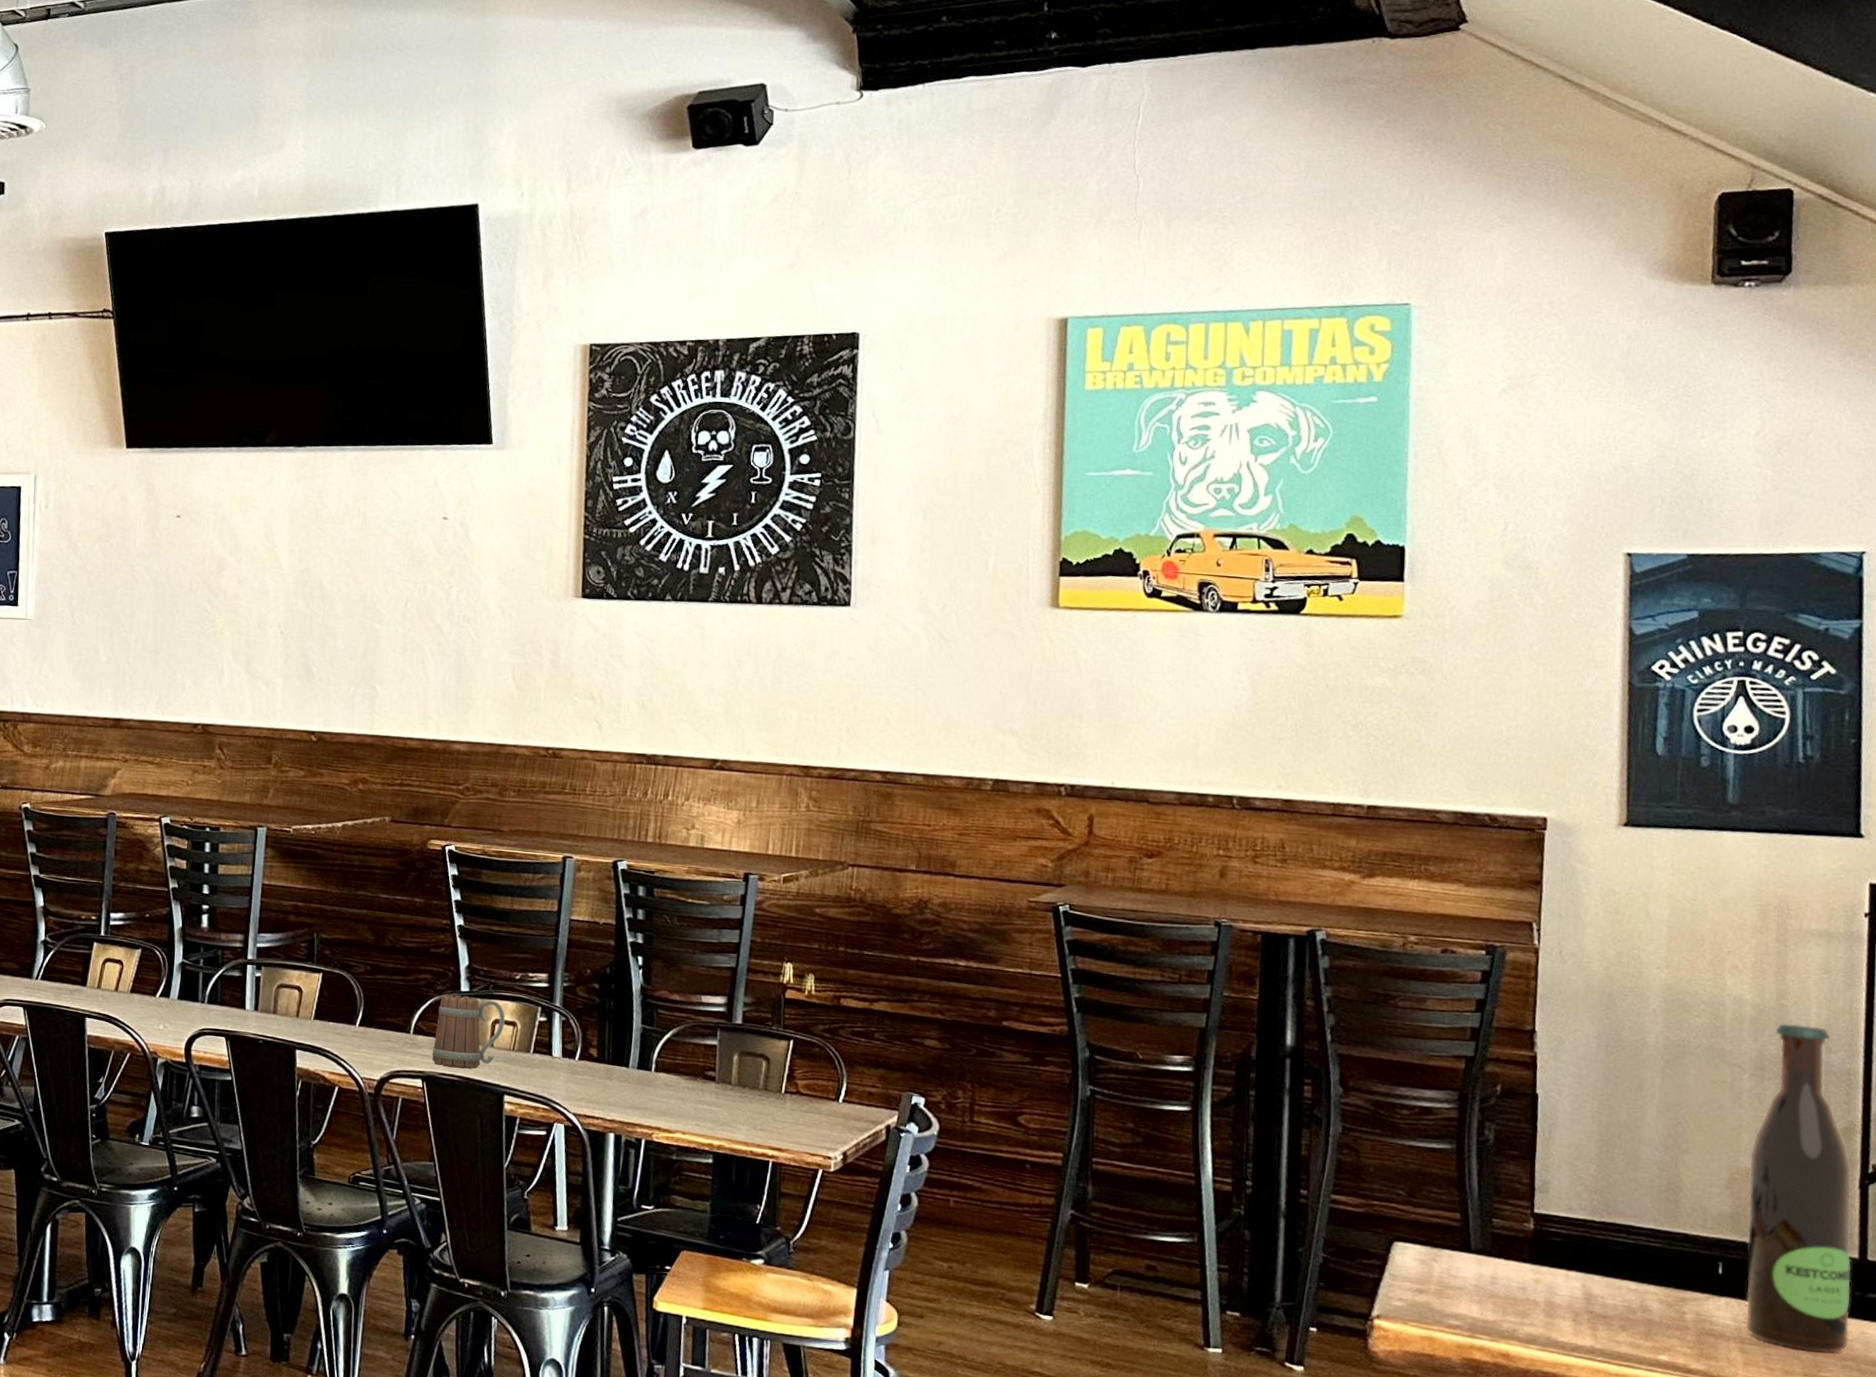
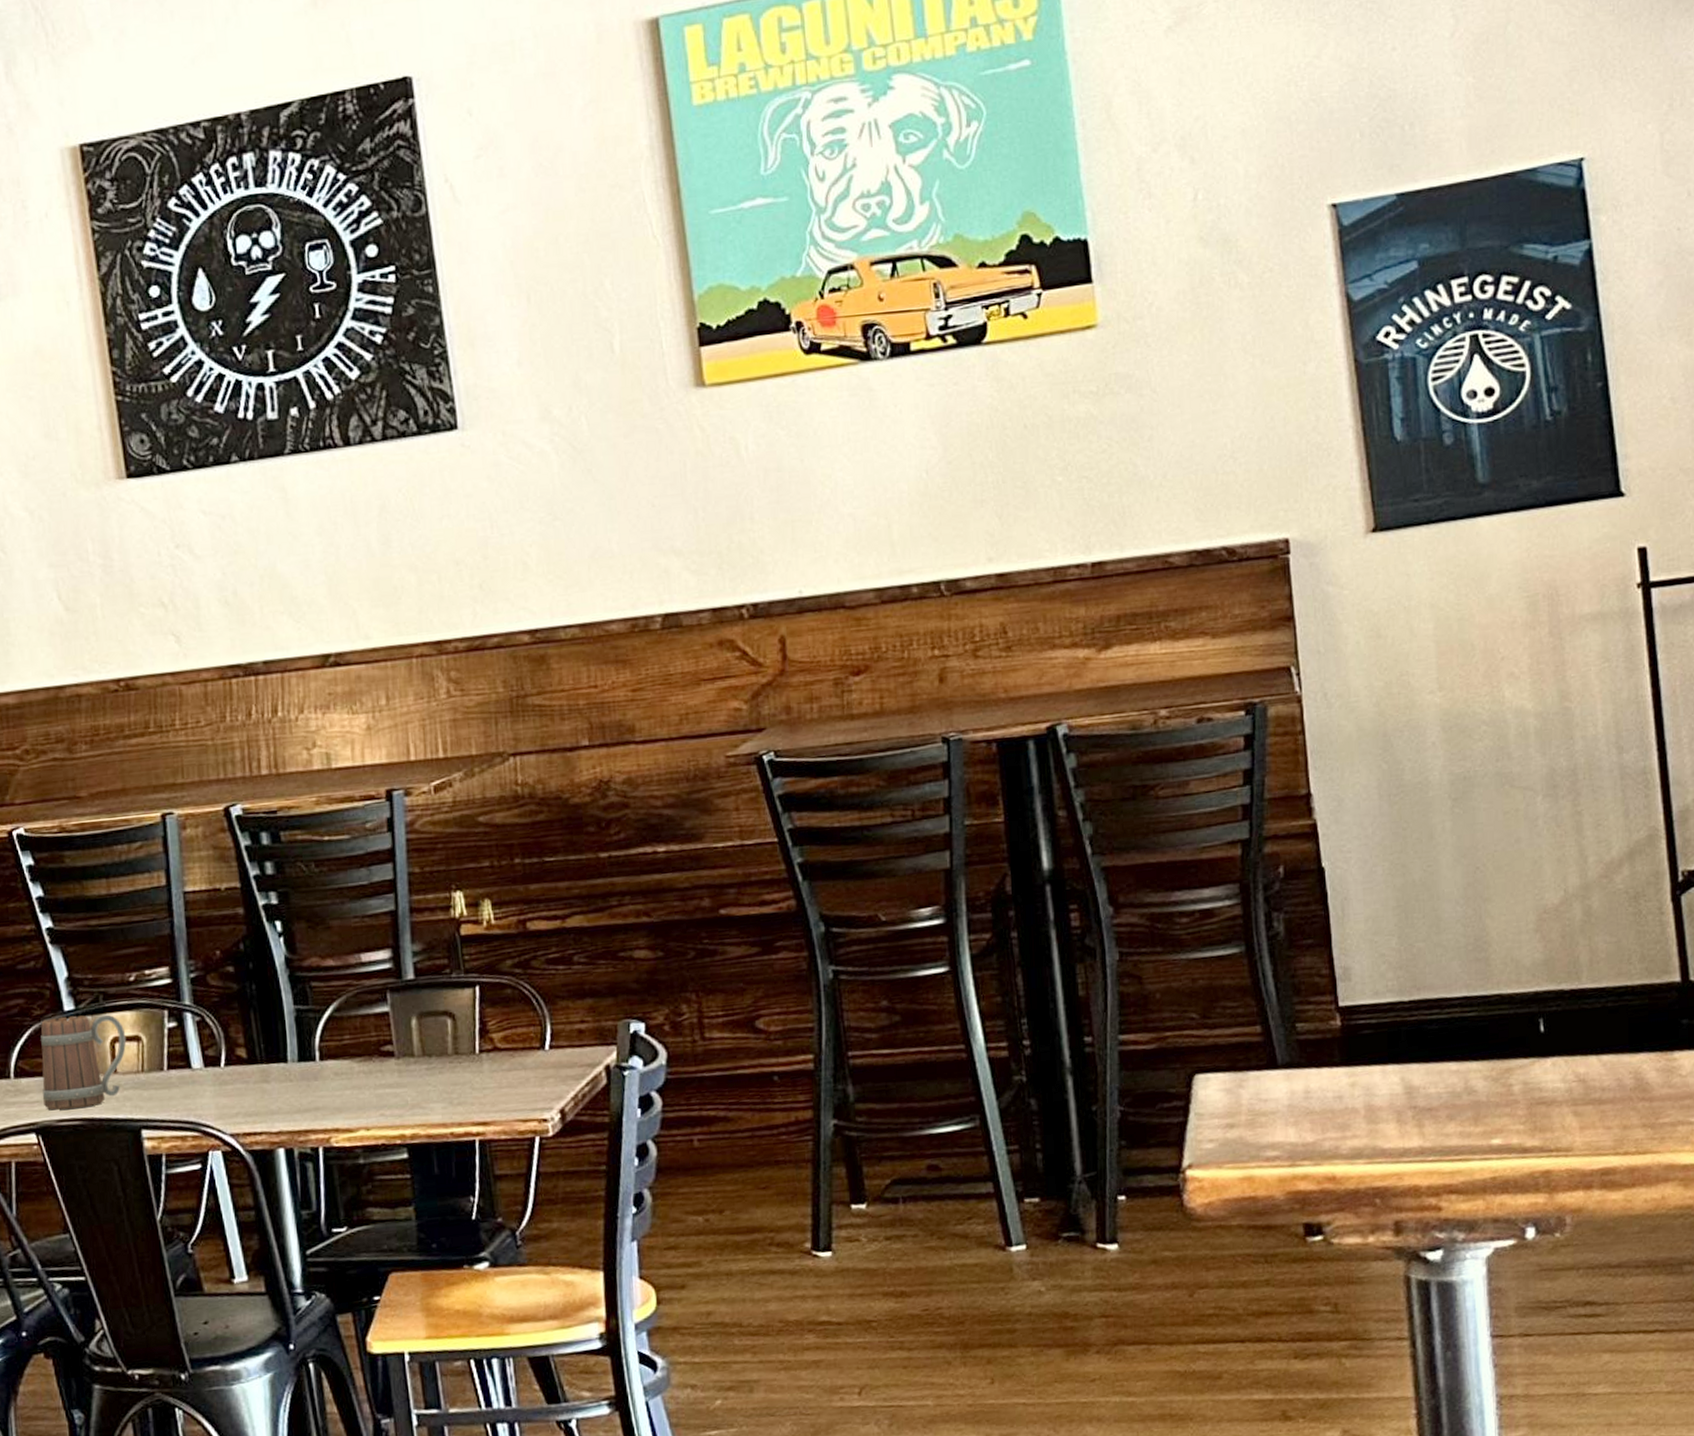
bottle: present [1746,1023,1852,1353] -> none [1554,725,1683,1099]

